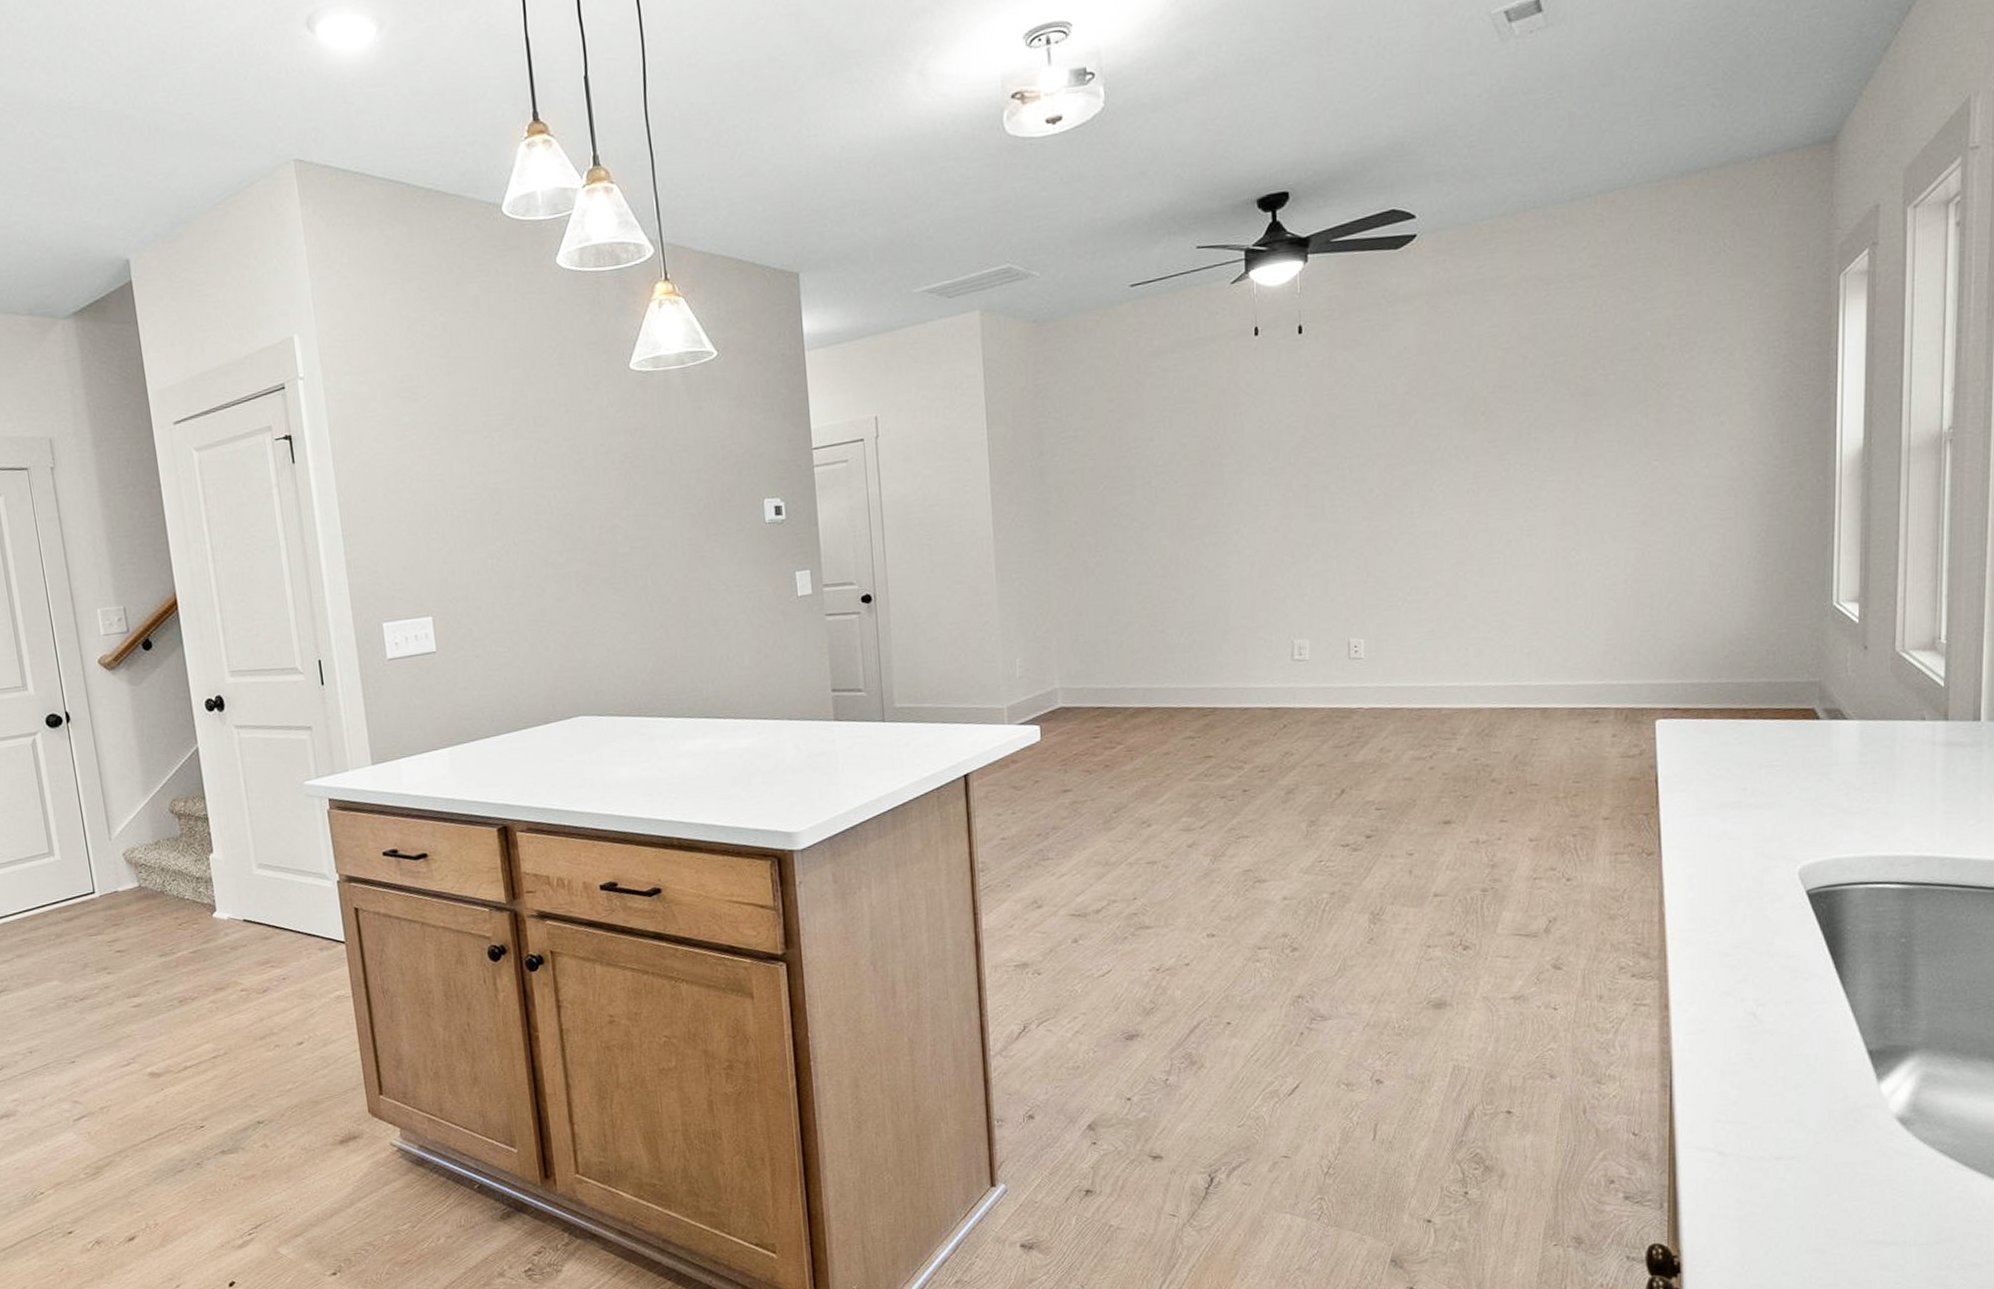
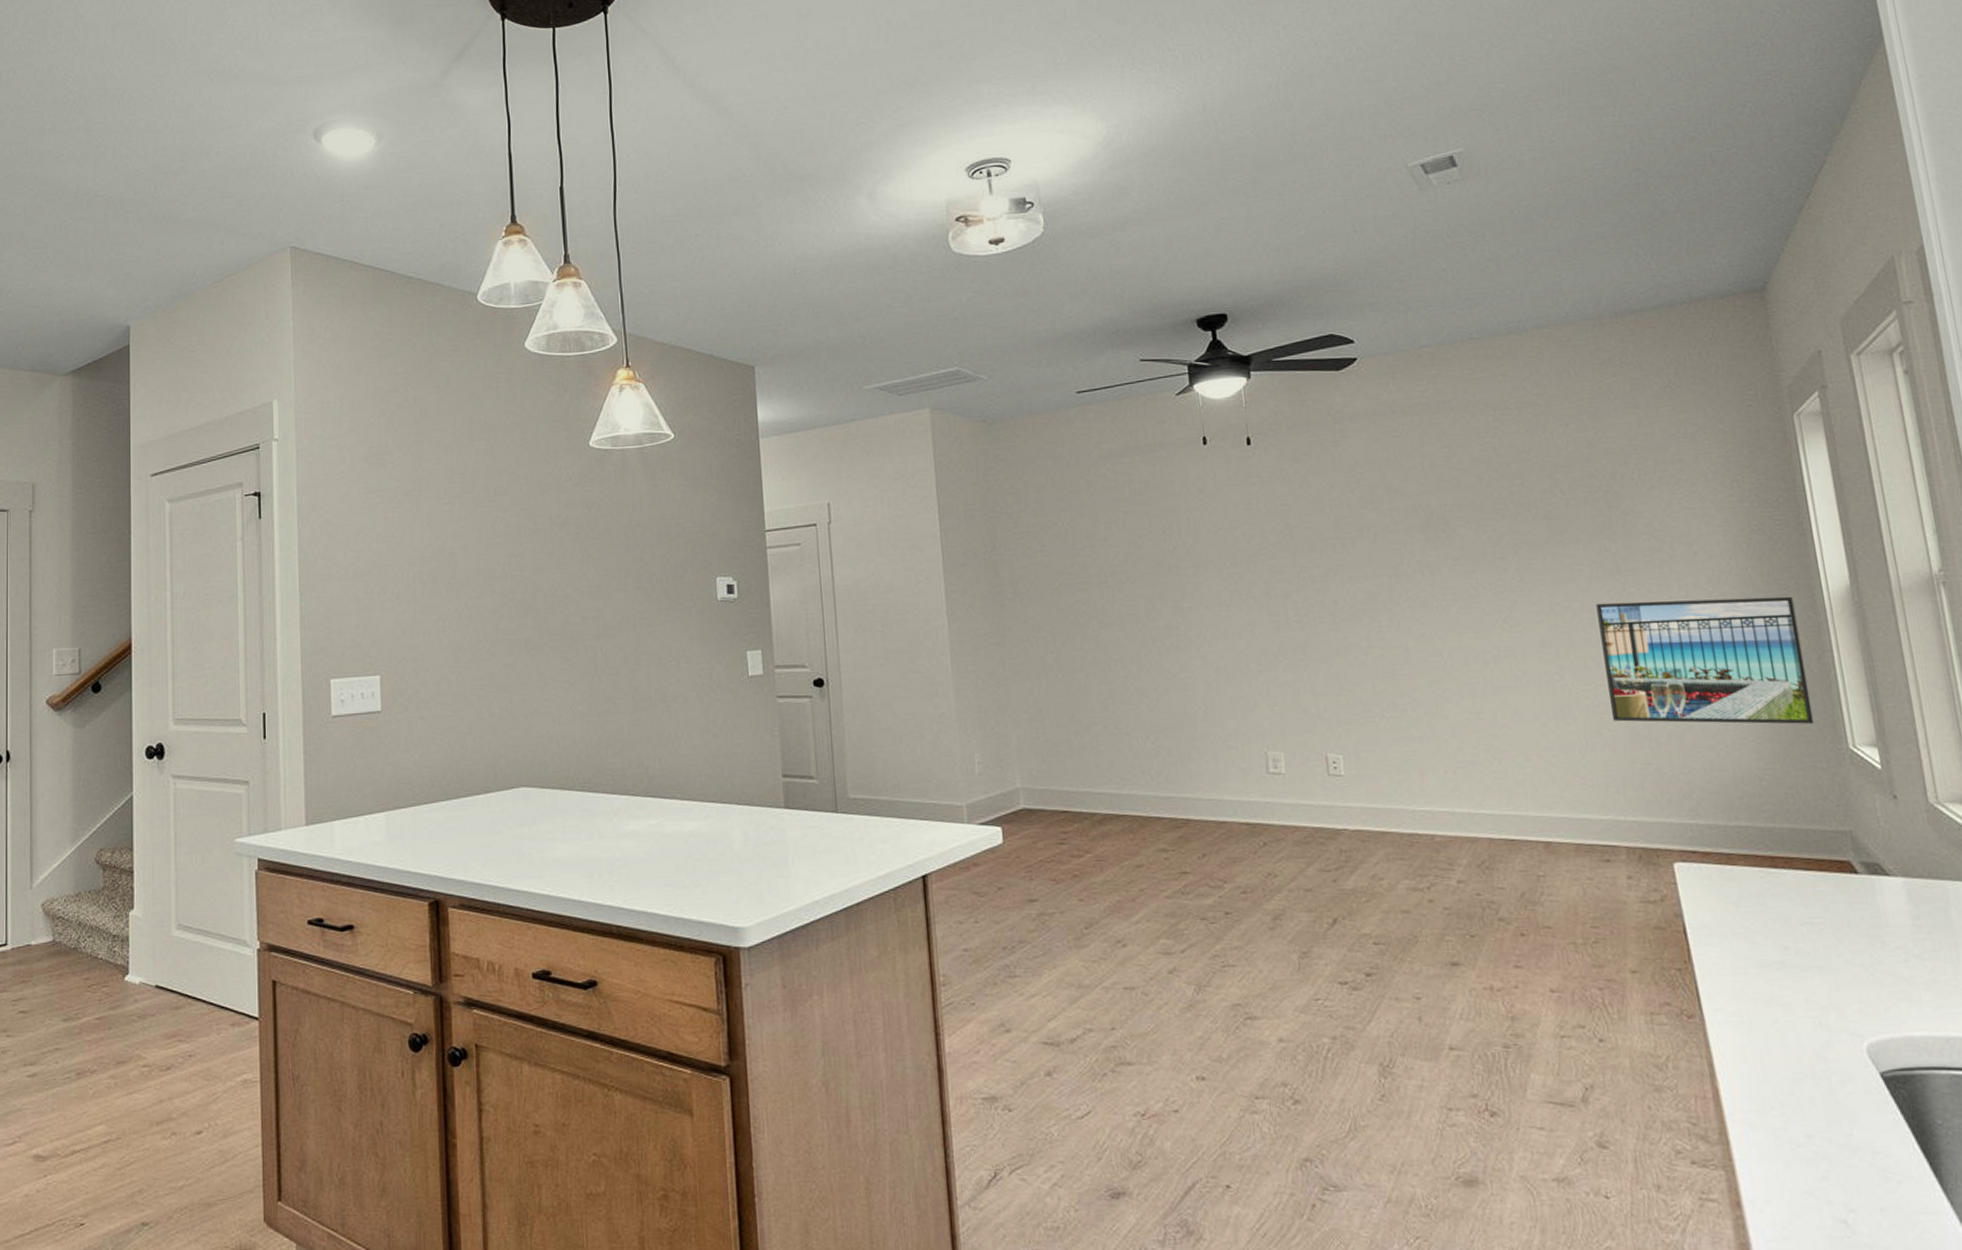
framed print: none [1620,461,1807,592] -> present [1596,596,1814,724]

